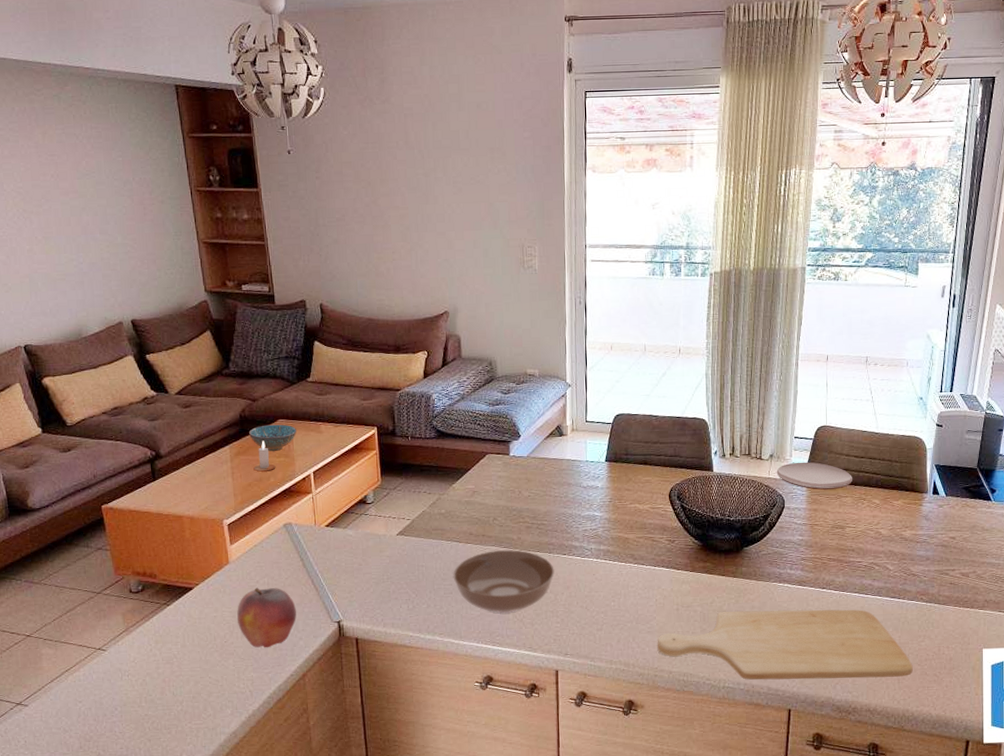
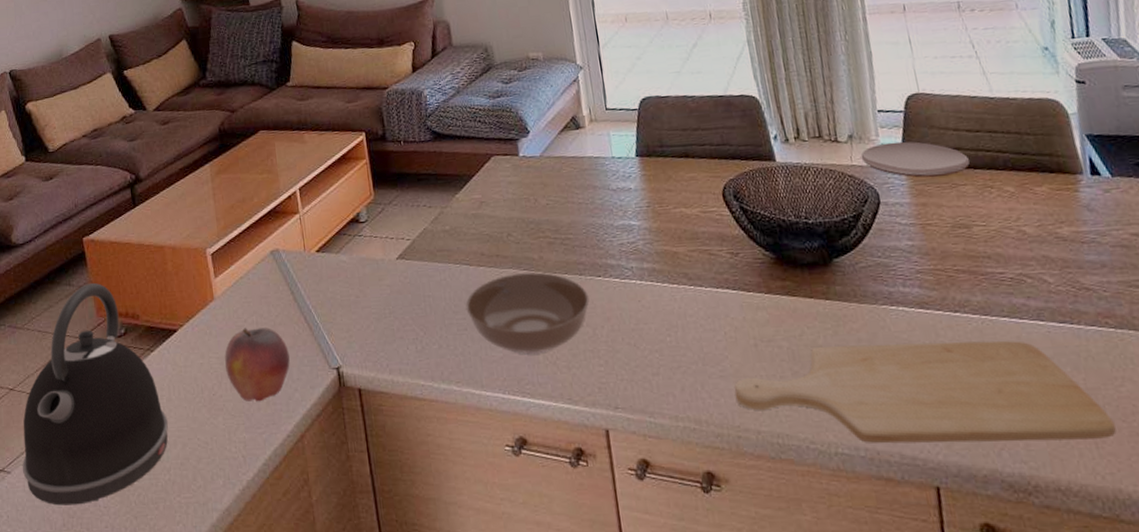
kettle: none [40,545,183,732] -> present [22,282,169,506]
decorative bowl: present [249,424,297,451] -> none [229,136,280,168]
candle: present [253,440,276,472] -> none [235,155,259,192]

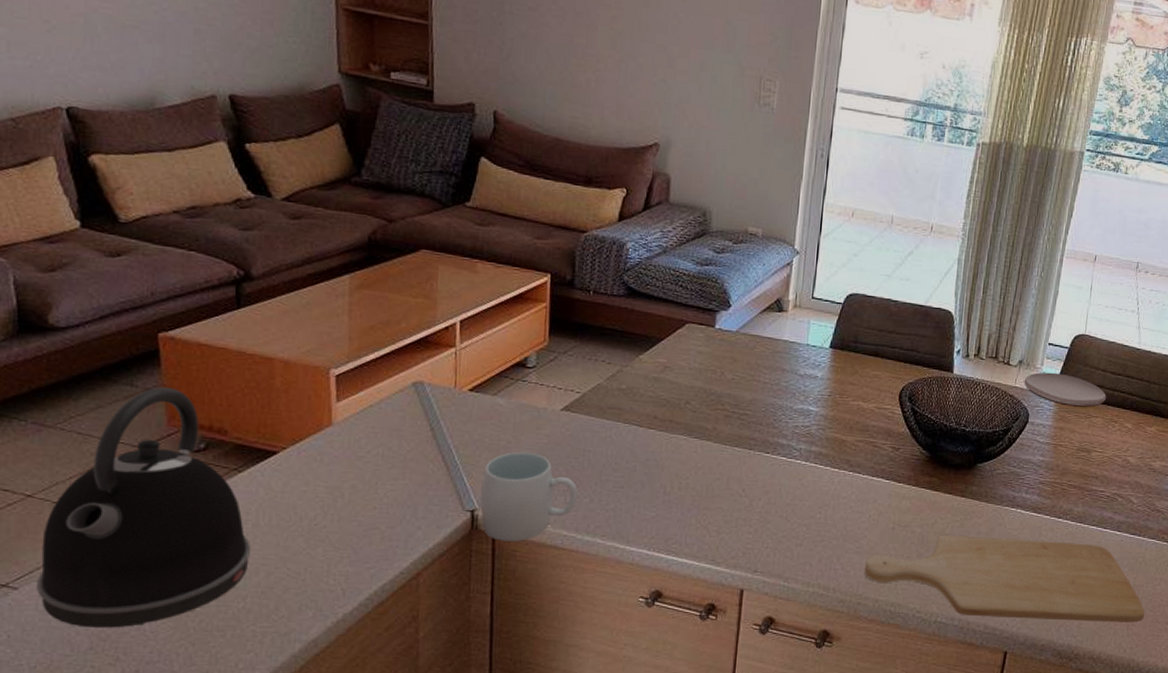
fruit: present [224,327,290,402] -> none [334,459,417,537]
mug: none [340,304,428,397] -> present [480,451,578,542]
bowl: present [465,272,590,354] -> none [627,440,753,516]

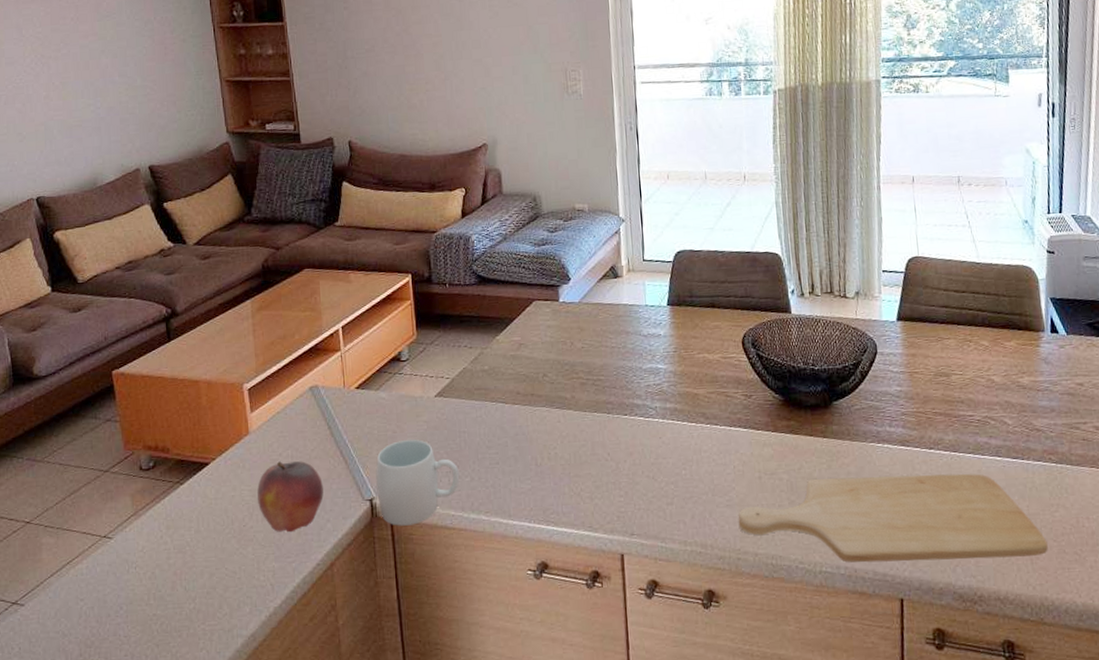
kettle: present [37,386,252,628] -> none [38,416,196,636]
fruit: none [334,459,417,537] -> present [256,461,324,533]
plate: present [1024,372,1107,407] -> none [864,299,955,331]

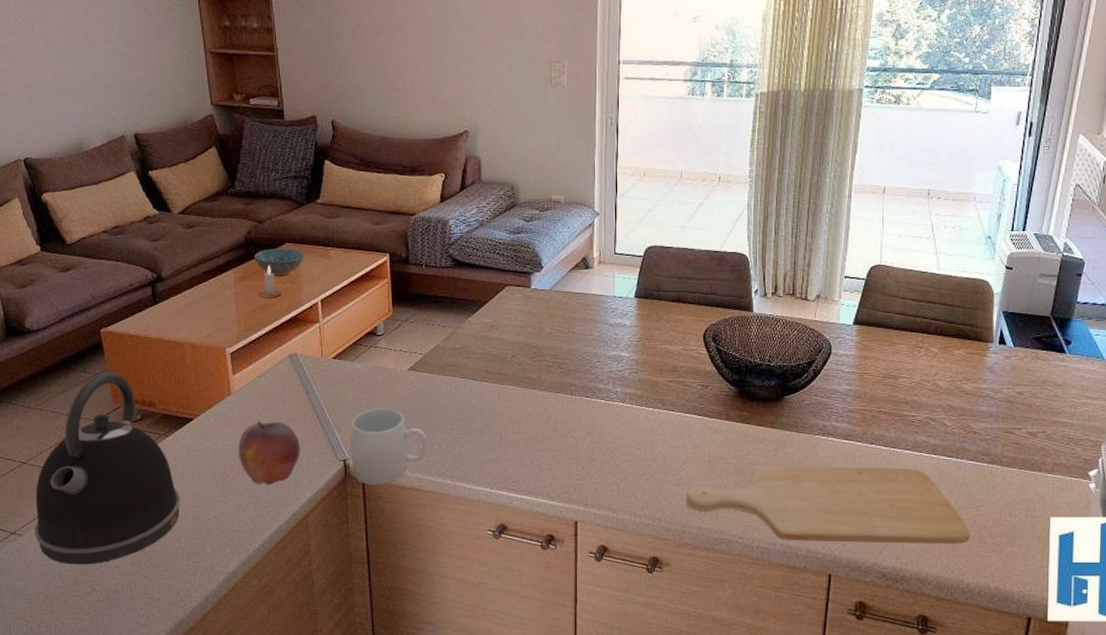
kettle: none [38,416,196,636] -> present [35,371,181,565]
decorative bowl: none [272,274,325,305] -> present [254,248,305,277]
candle: none [277,293,301,328] -> present [258,265,282,298]

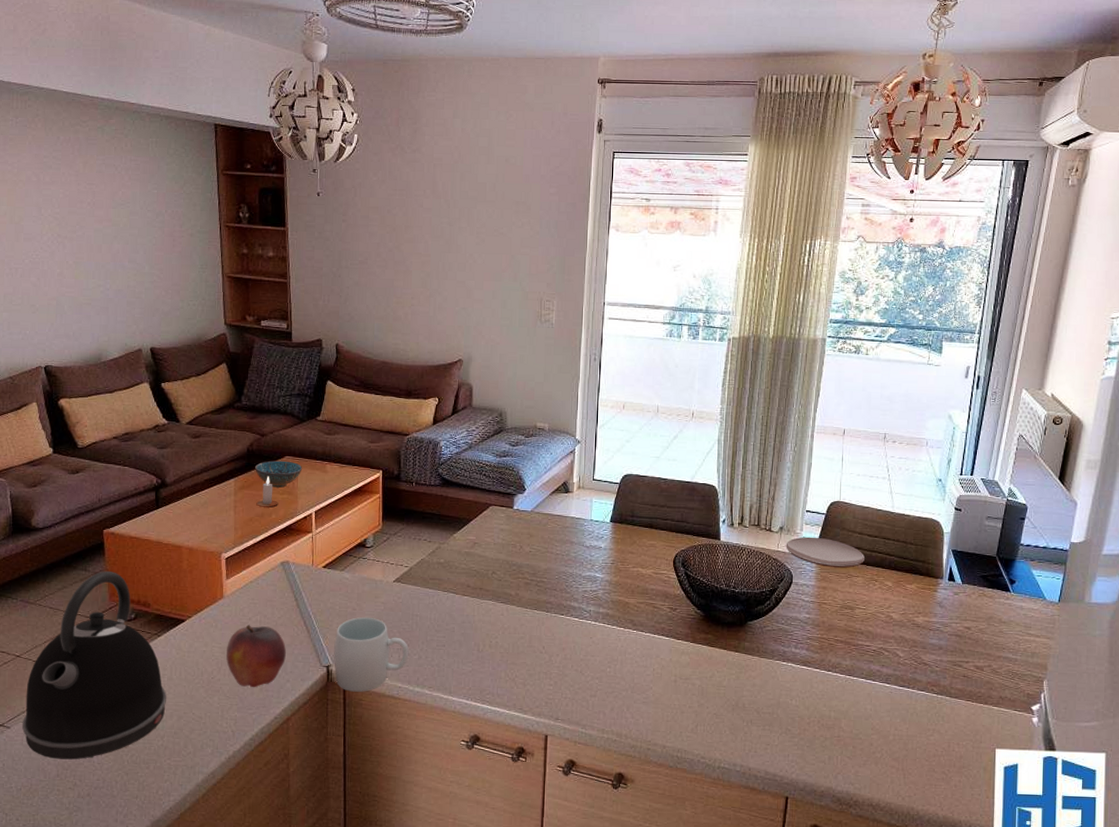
chopping board: present [686,465,970,544] -> none [651,687,920,772]
plate: none [823,304,909,335] -> present [786,536,866,568]

